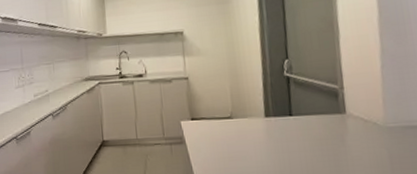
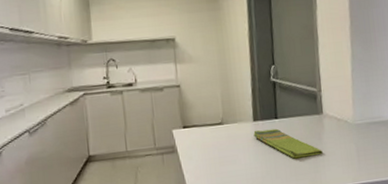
dish towel: none [265,126,346,160] -> present [253,128,323,159]

